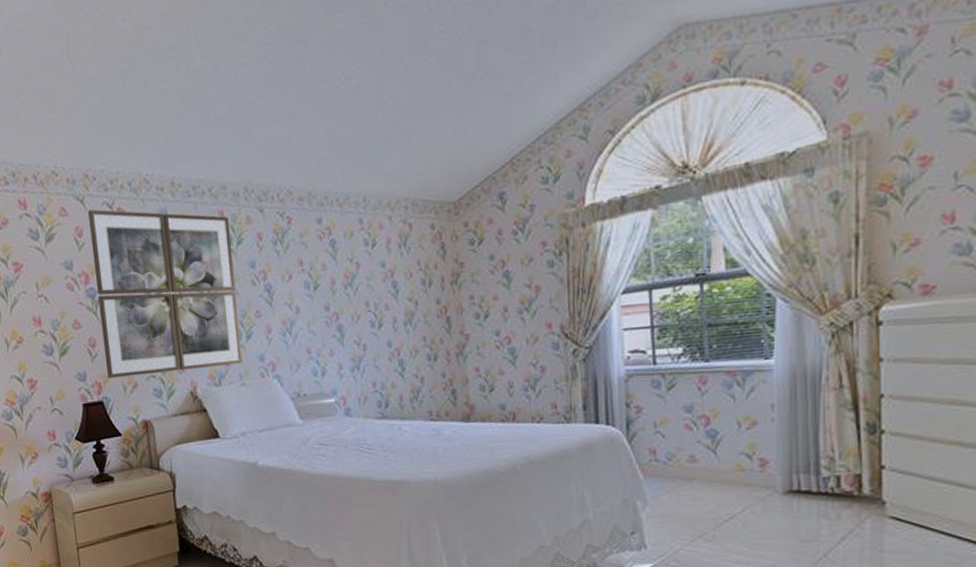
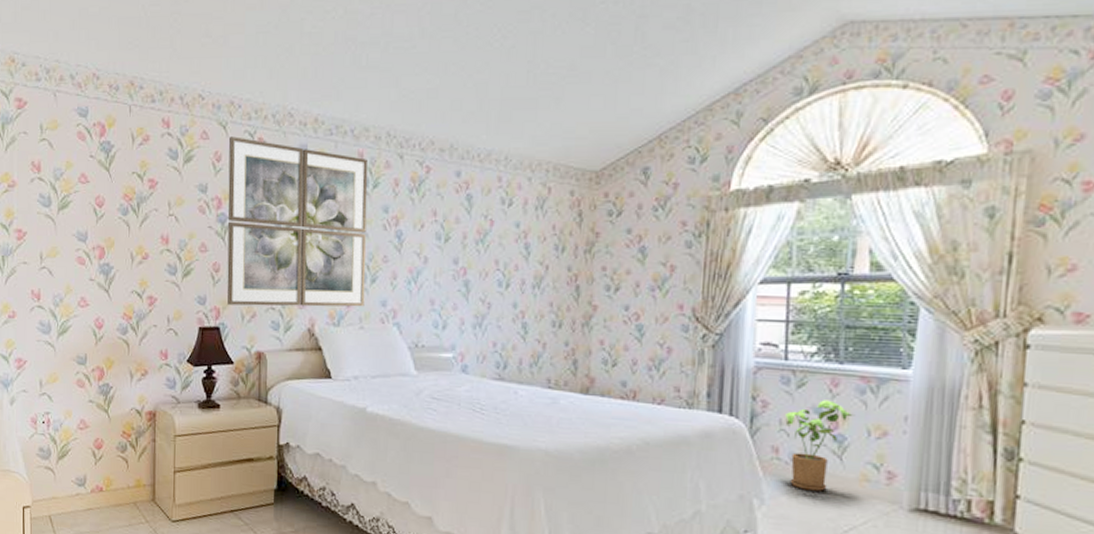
house plant: none [659,398,725,487] -> present [785,400,855,491]

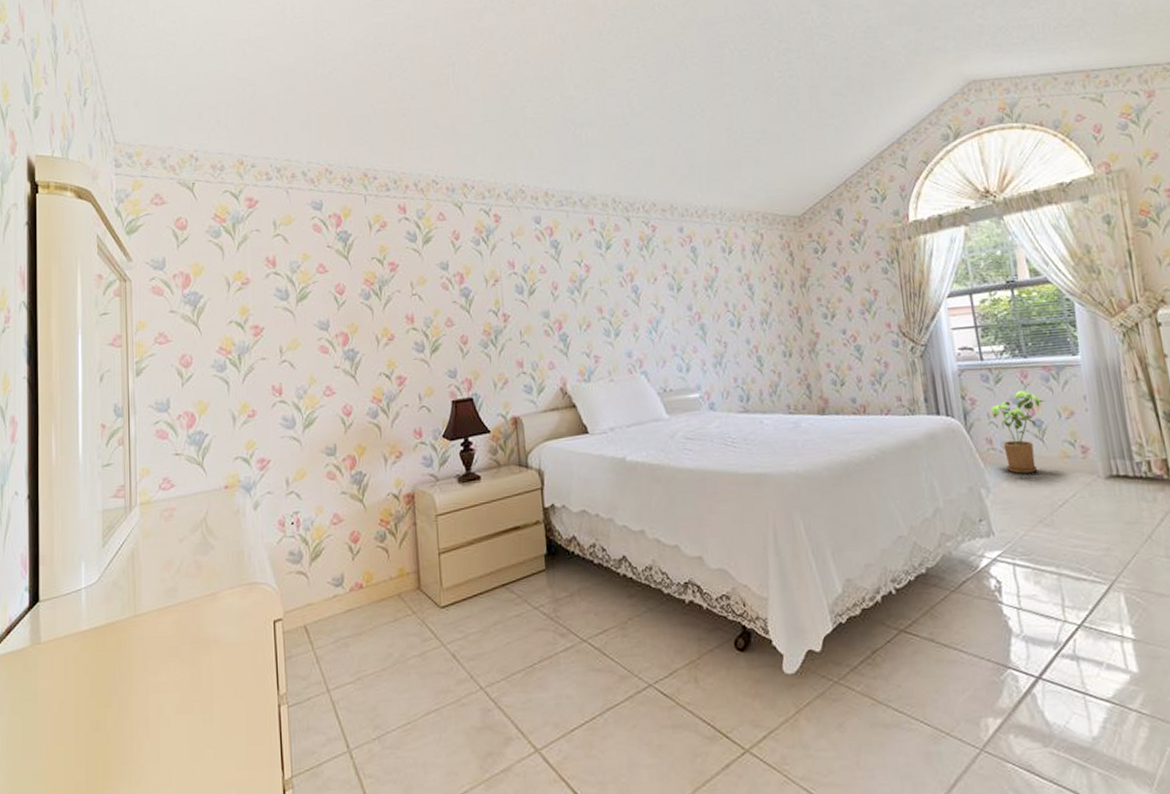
wall art: present [226,136,368,307] -> none [466,215,612,375]

